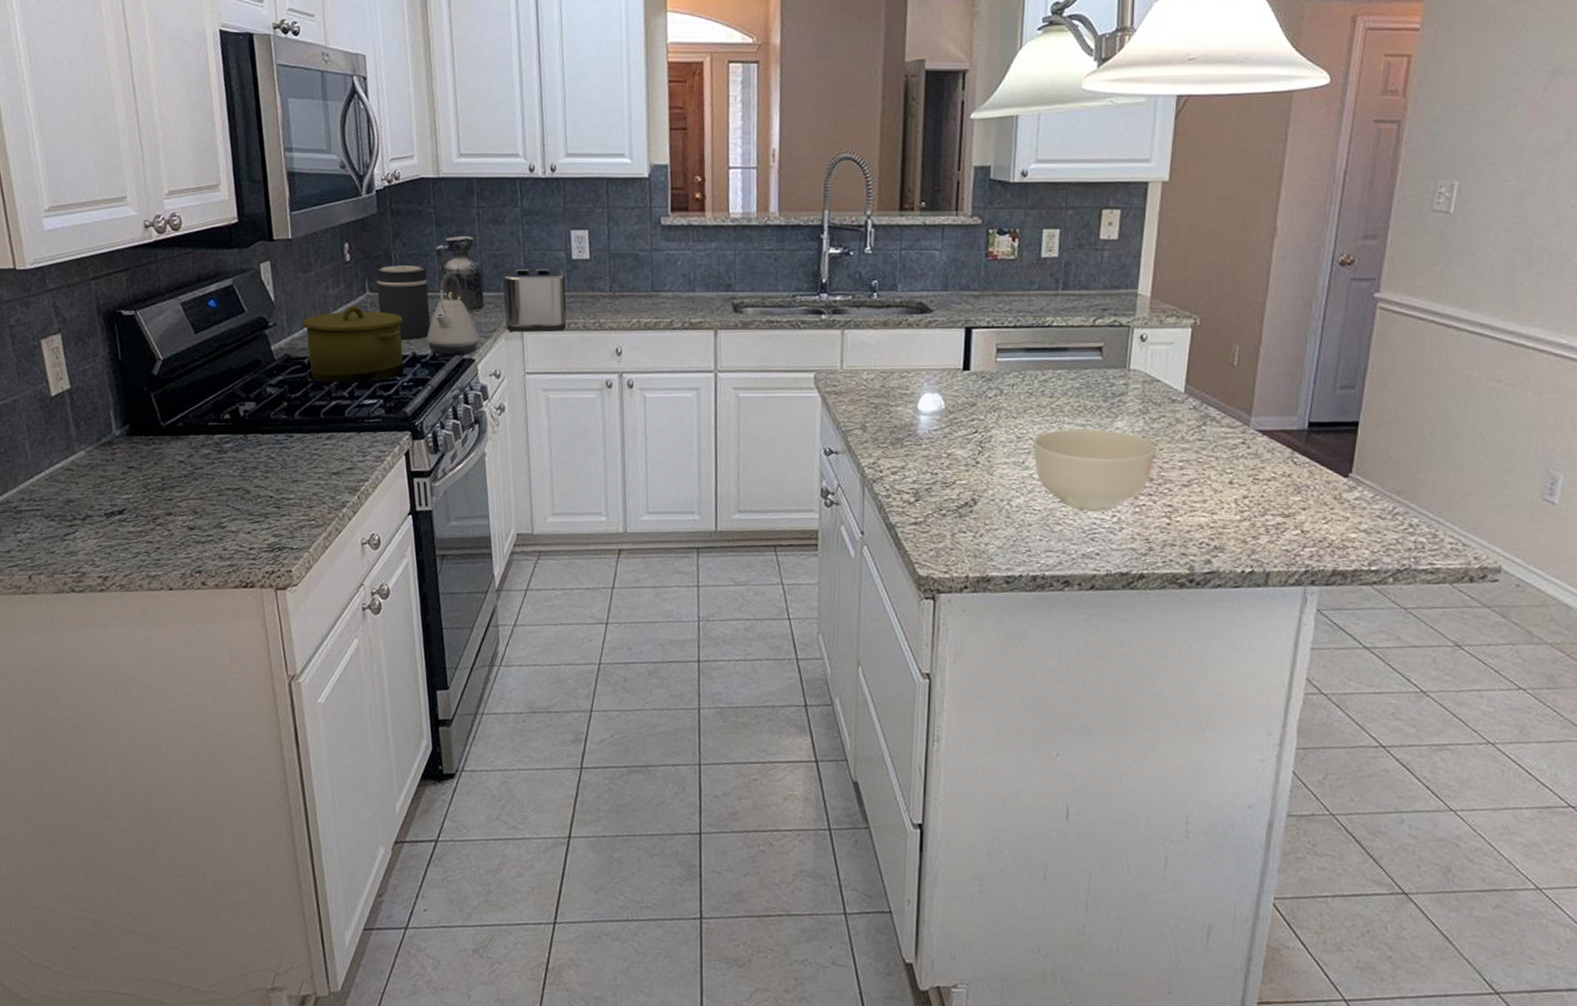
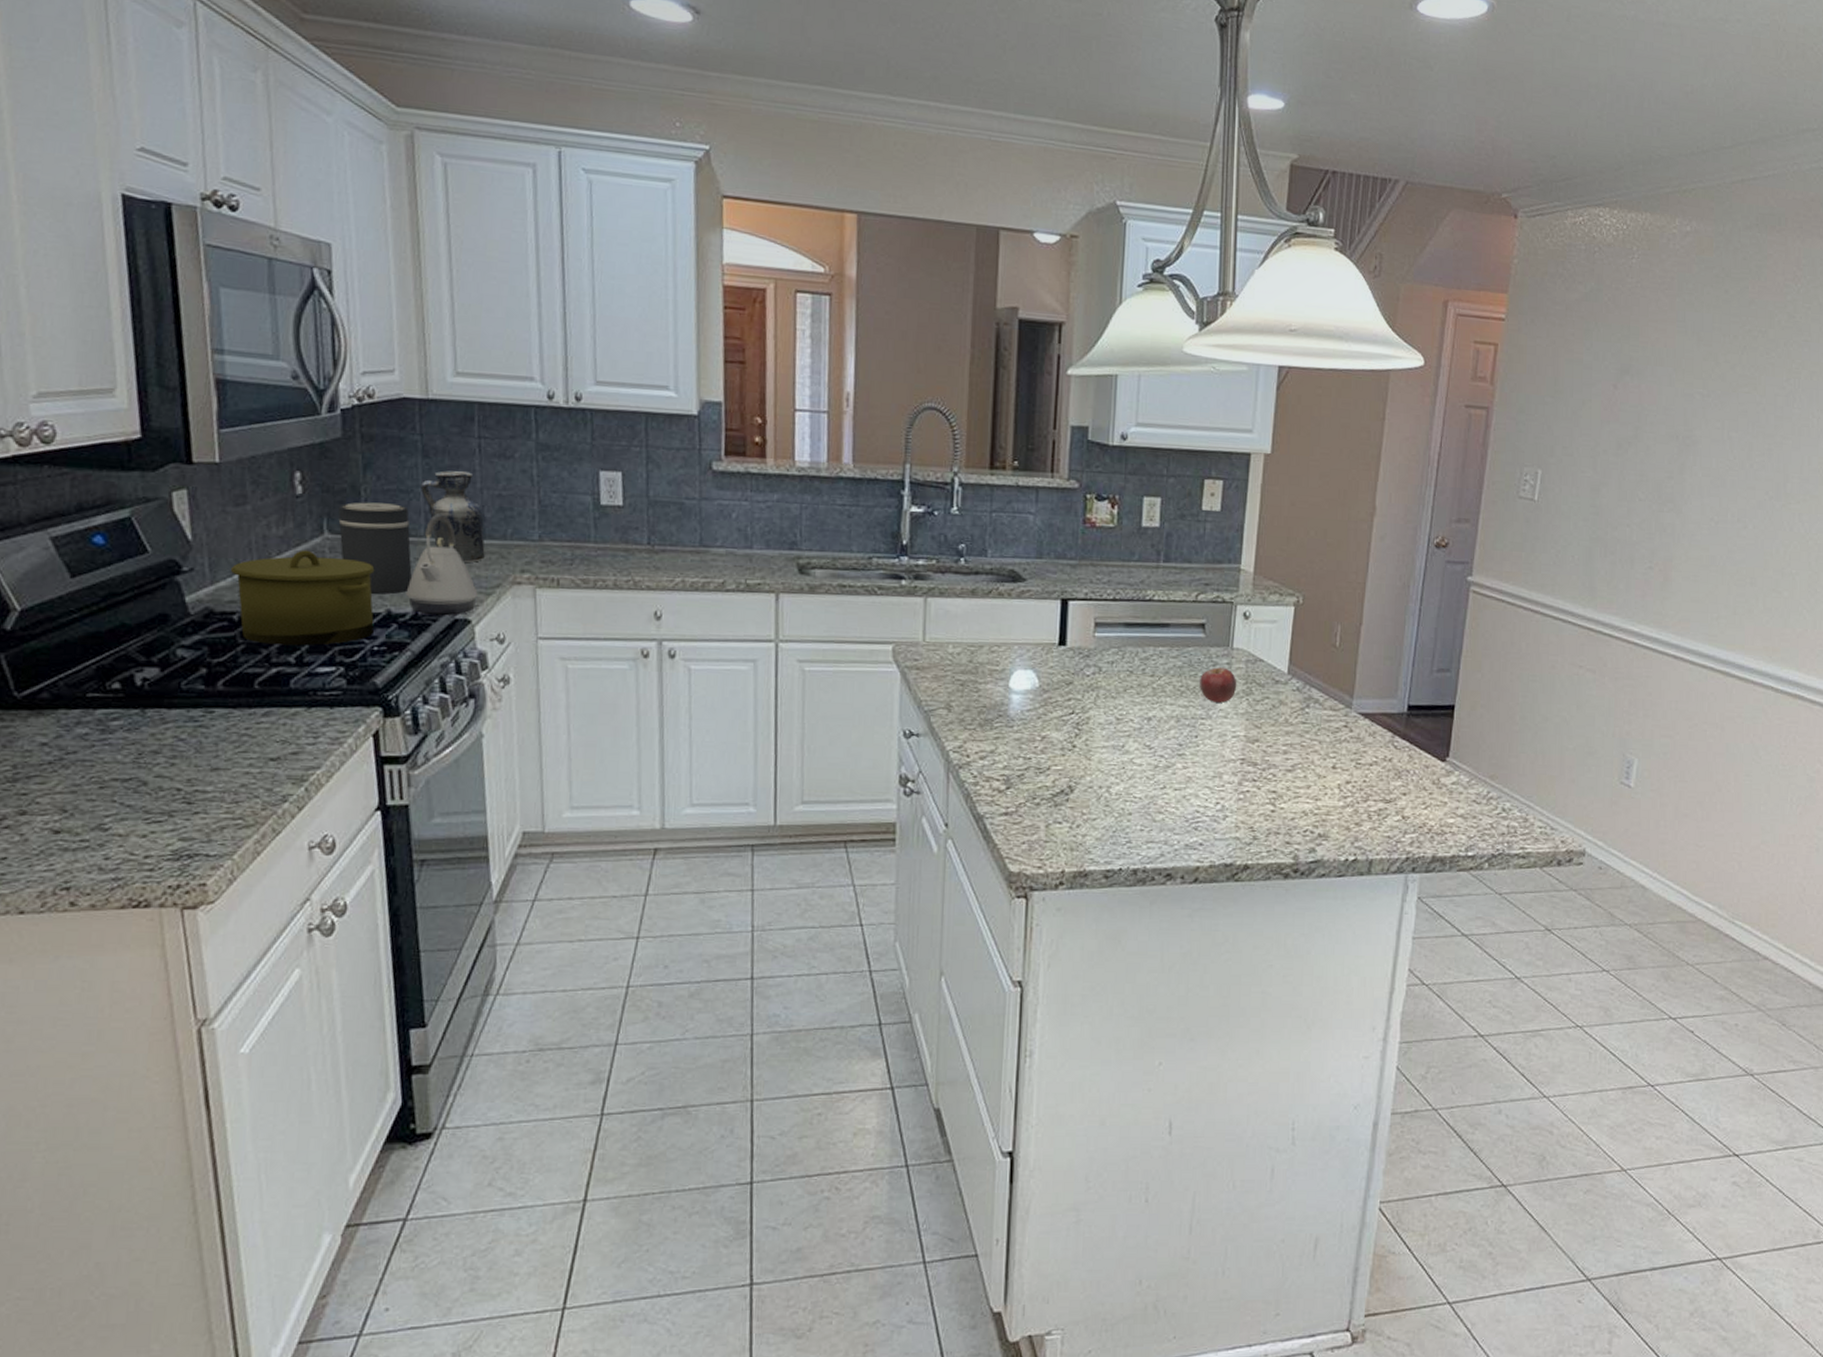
toaster: present [502,266,567,333] -> none [509,511,593,590]
bowl: present [1032,429,1156,511] -> none [1133,710,1260,798]
fruit: none [1097,388,1134,421] -> present [1200,667,1237,703]

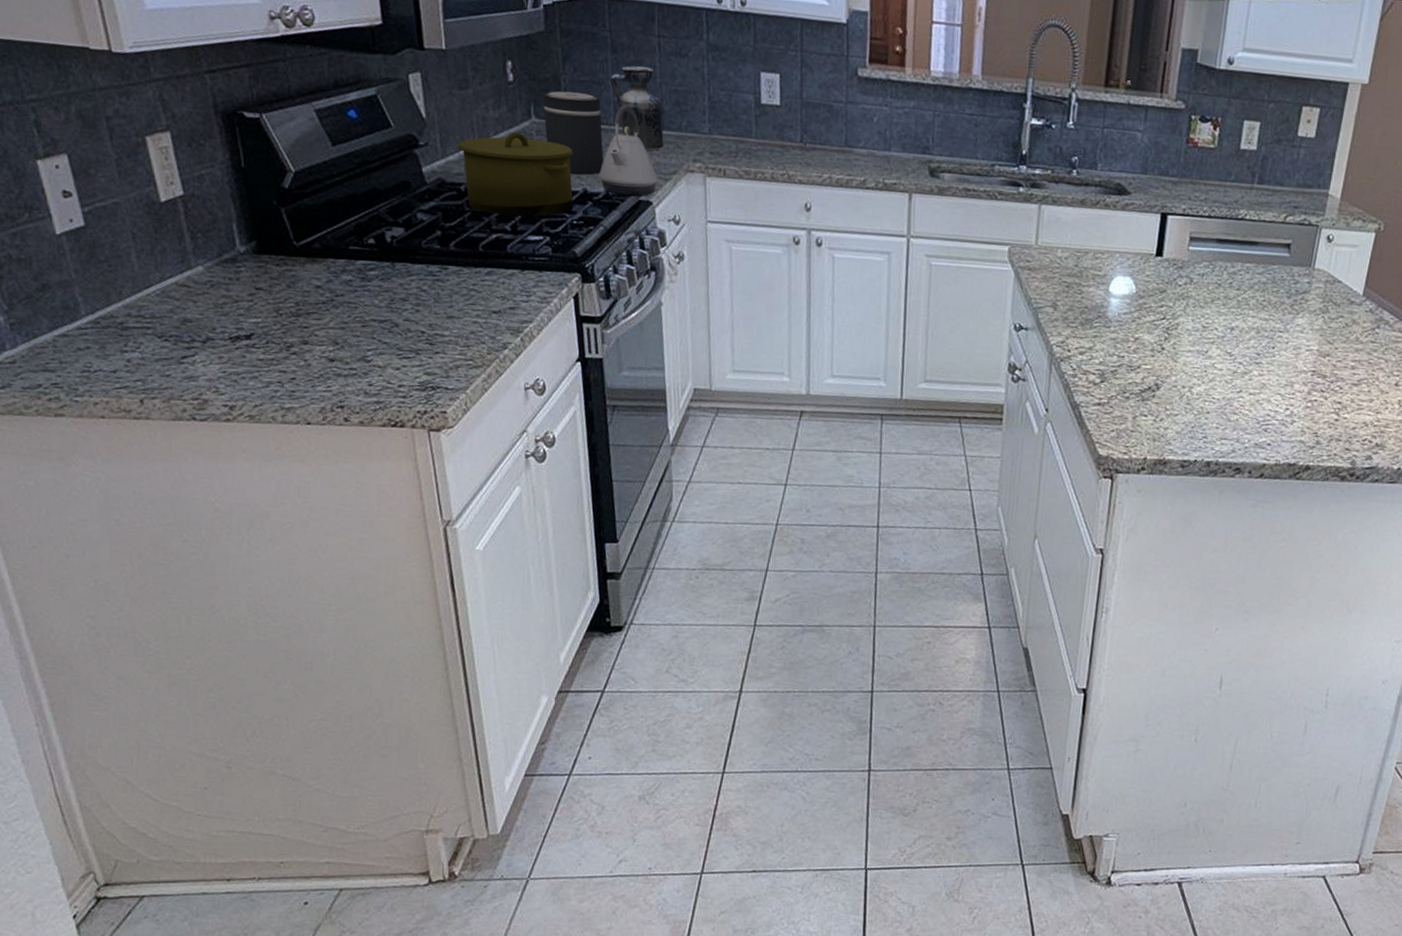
fruit: present [1200,667,1237,703] -> none [1280,285,1316,319]

